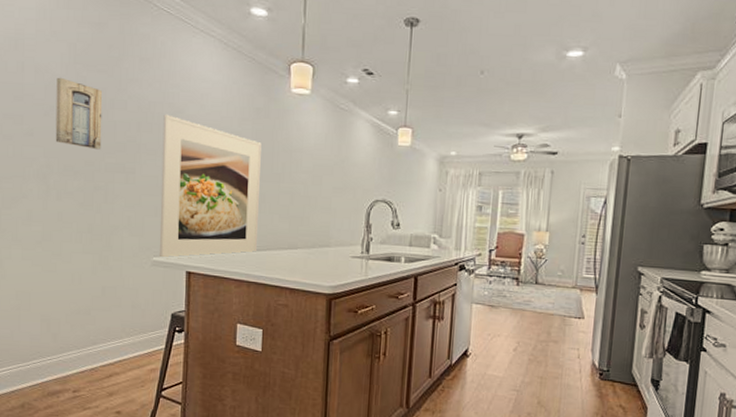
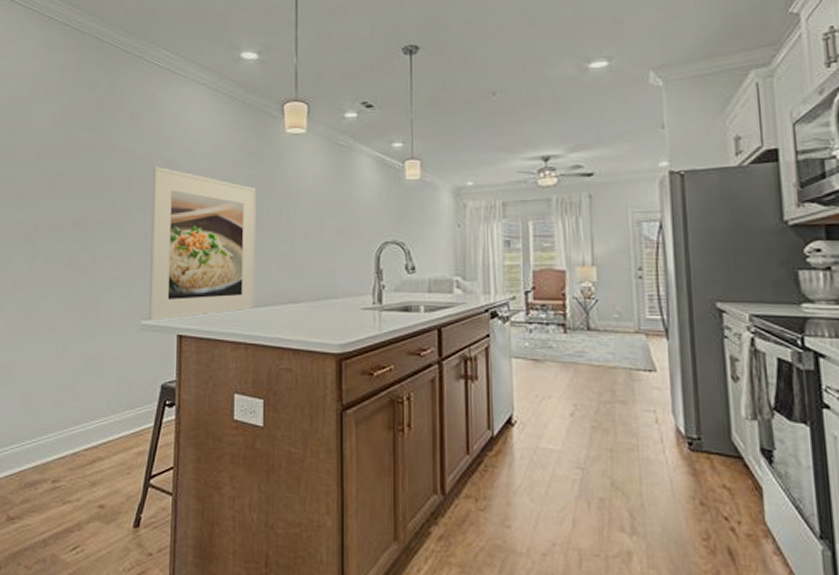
wall art: present [55,77,103,150] -> none [44,138,93,208]

